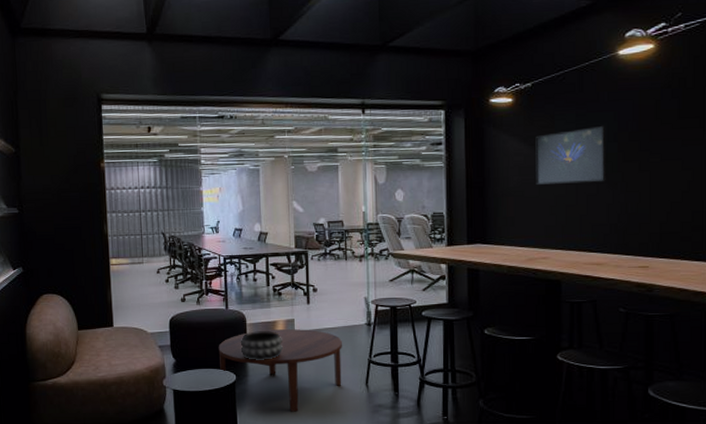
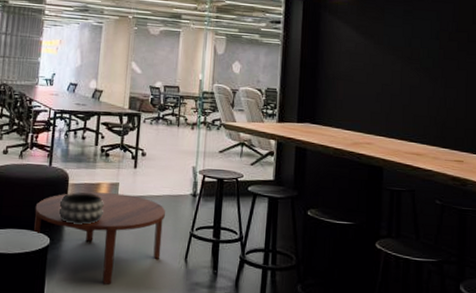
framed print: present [535,125,606,186] -> none [364,23,429,76]

